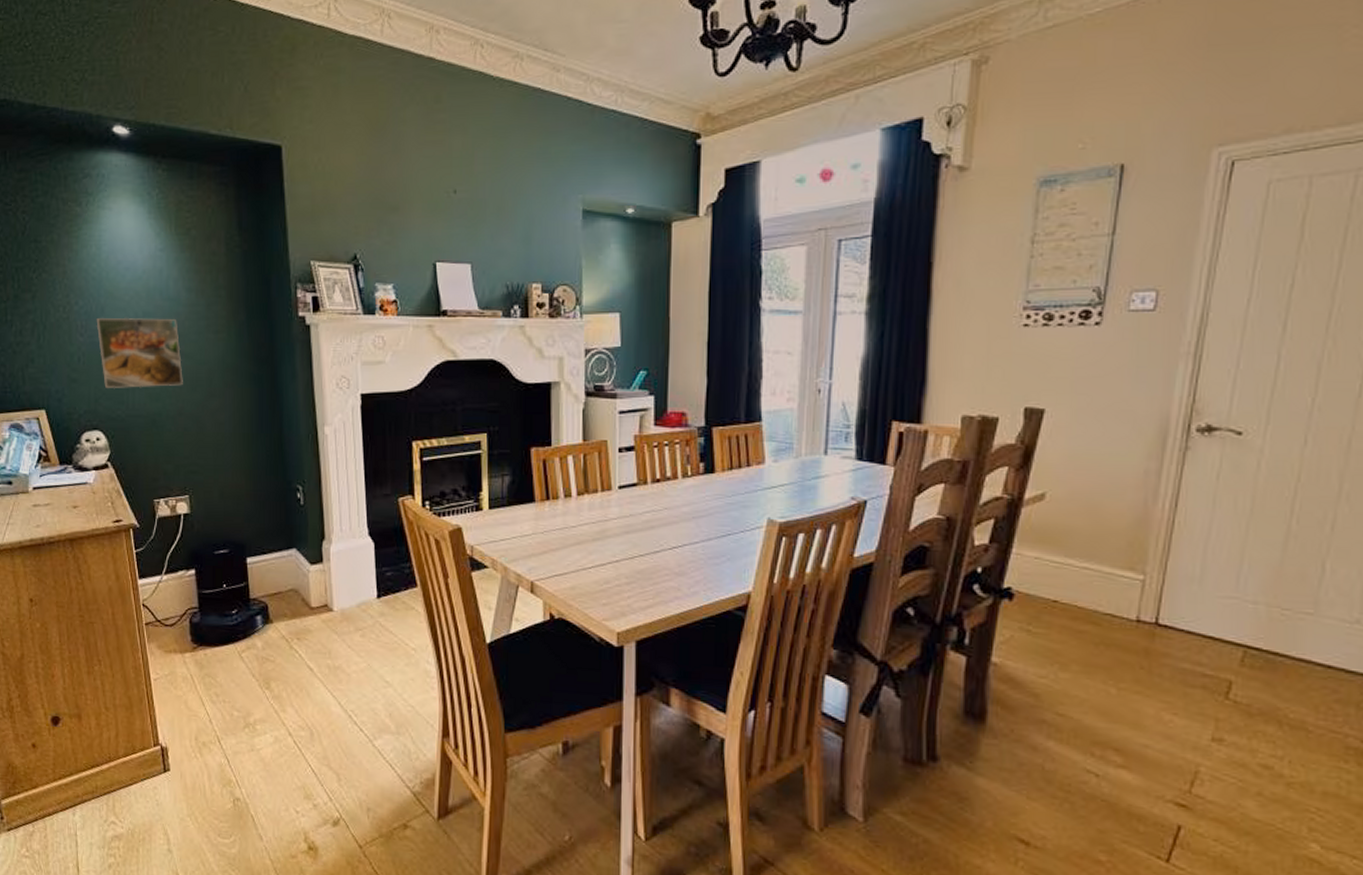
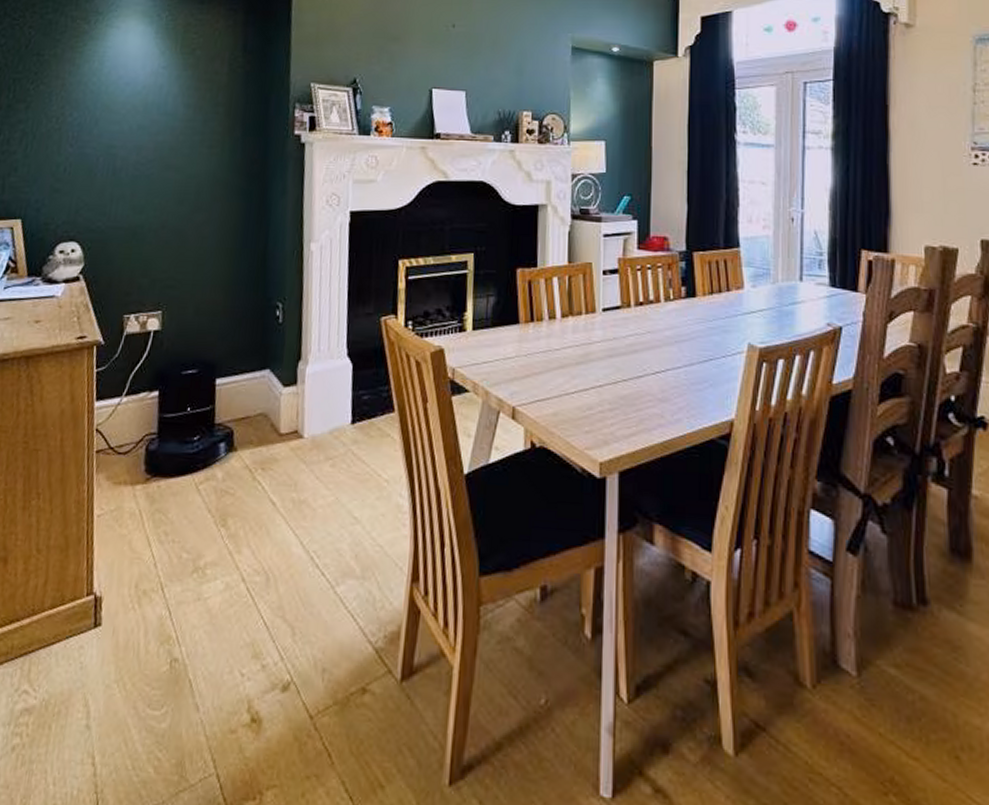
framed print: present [96,318,183,388] -> none [87,130,172,200]

